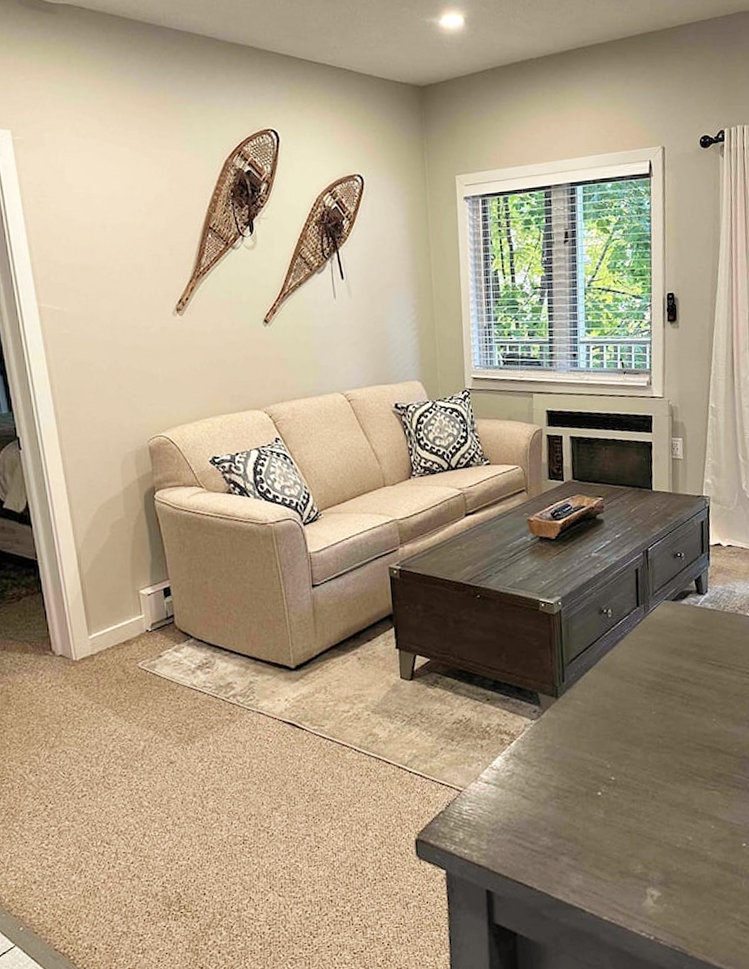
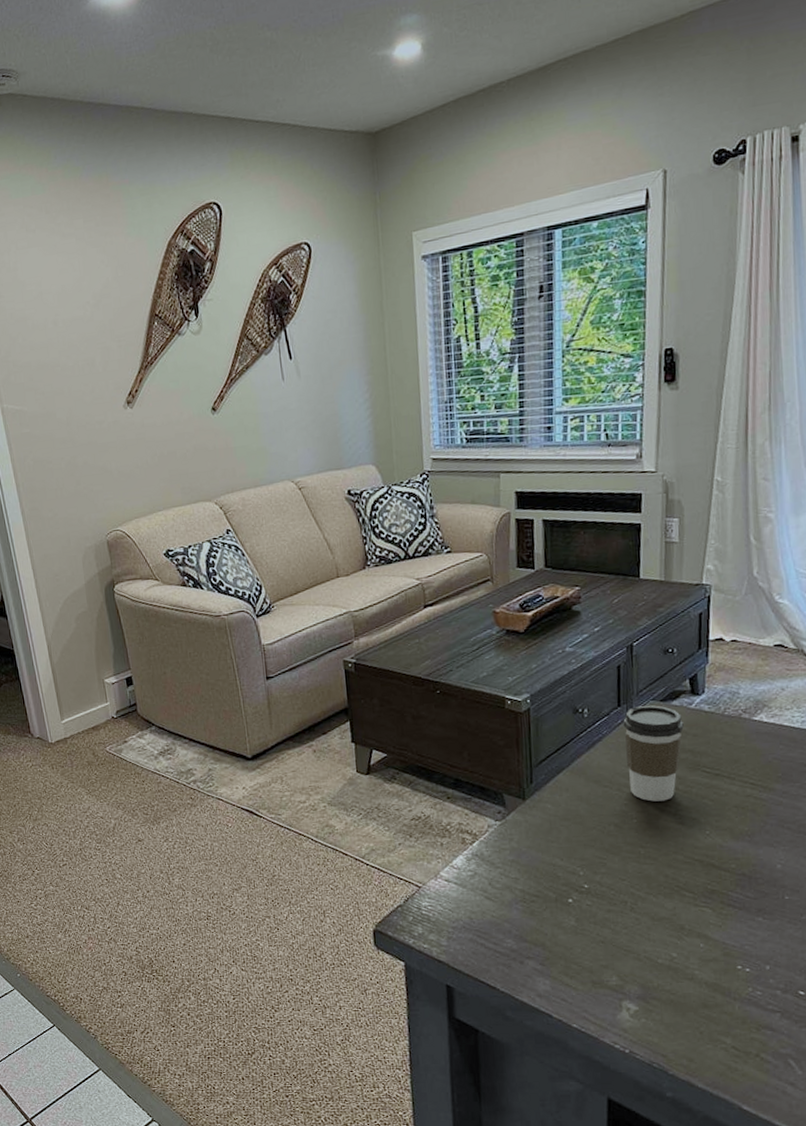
coffee cup: none [641,604,692,694] -> present [623,705,684,802]

